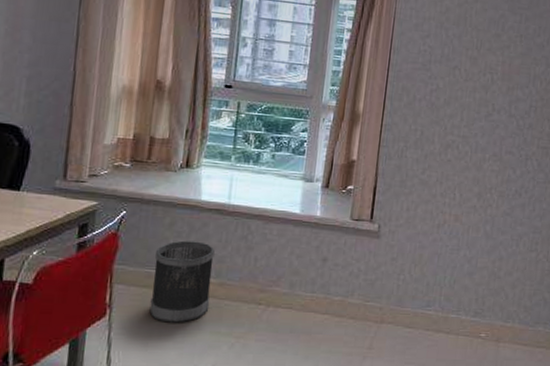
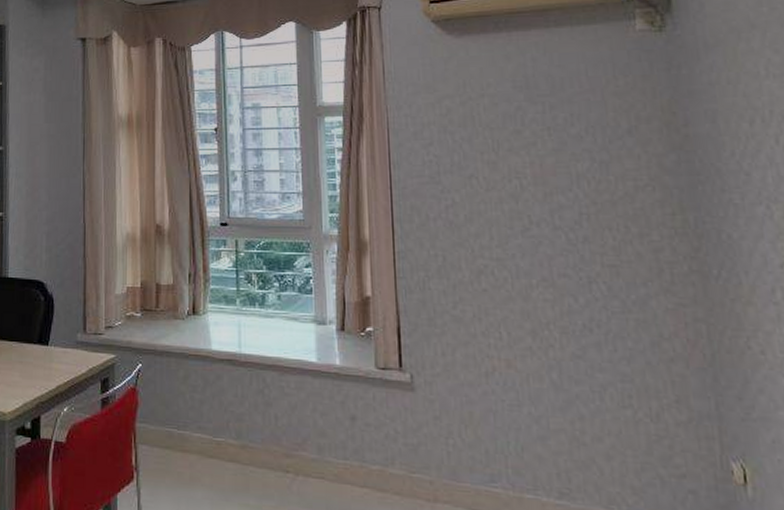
wastebasket: present [149,240,215,323] -> none [174,395,234,492]

